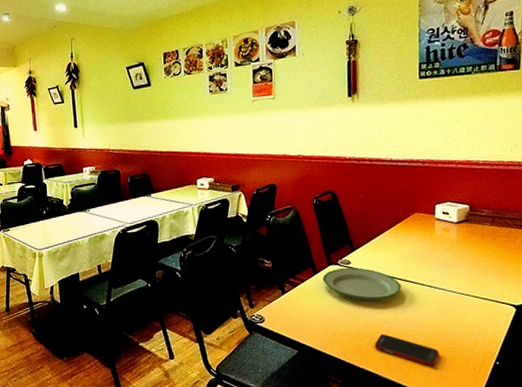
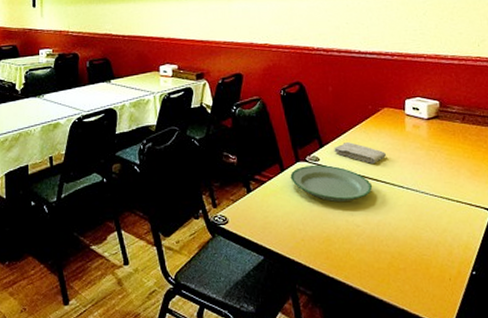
washcloth: none [365,246,415,266] -> present [334,142,386,164]
cell phone: present [374,333,440,367] -> none [344,238,414,277]

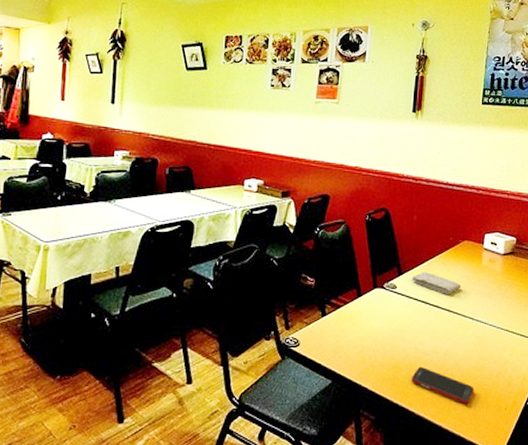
plate: present [290,164,372,203] -> none [366,292,444,331]
cell phone: none [344,238,414,277] -> present [411,366,474,405]

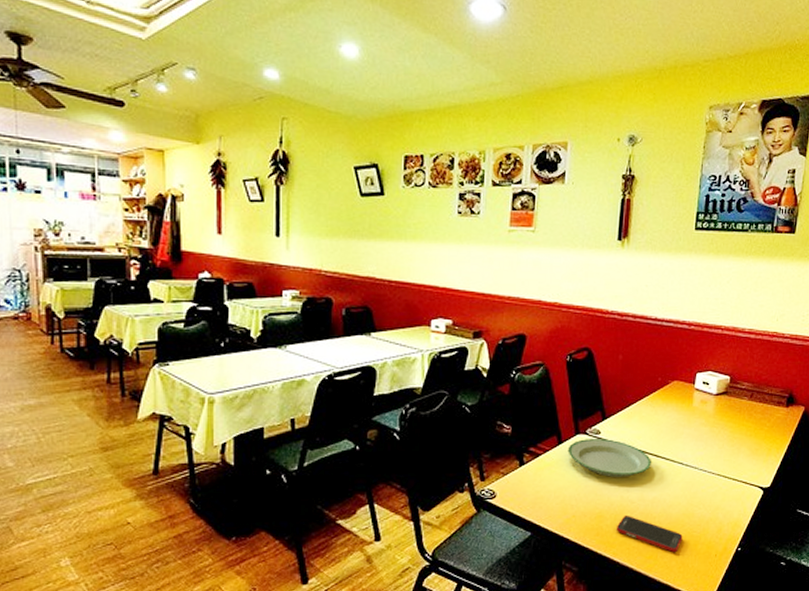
plate: none [366,292,444,331] -> present [567,438,651,478]
washcloth: present [412,272,461,294] -> none [617,416,669,439]

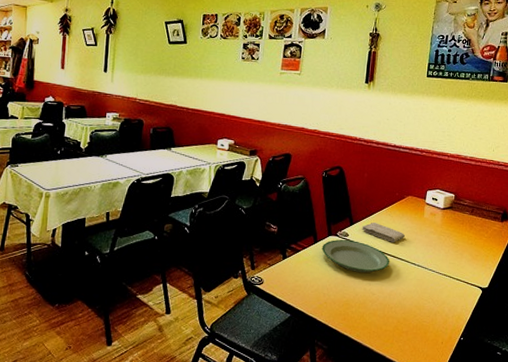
cell phone: present [616,514,683,553] -> none [359,304,415,339]
washcloth: none [617,416,669,439] -> present [362,222,405,243]

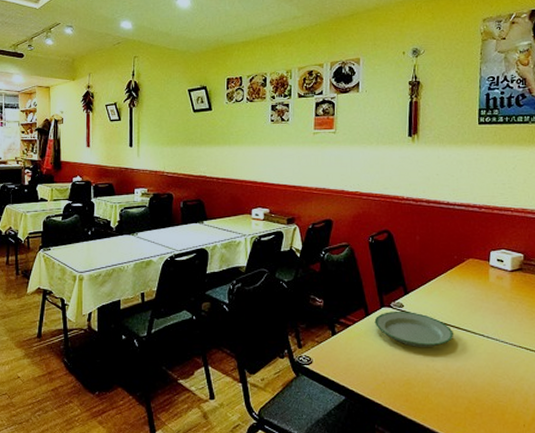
washcloth: present [362,222,405,243] -> none [418,291,469,312]

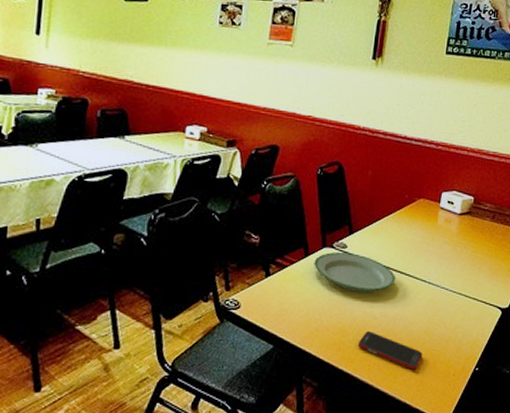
cell phone: none [424,382,490,421] -> present [357,330,423,371]

